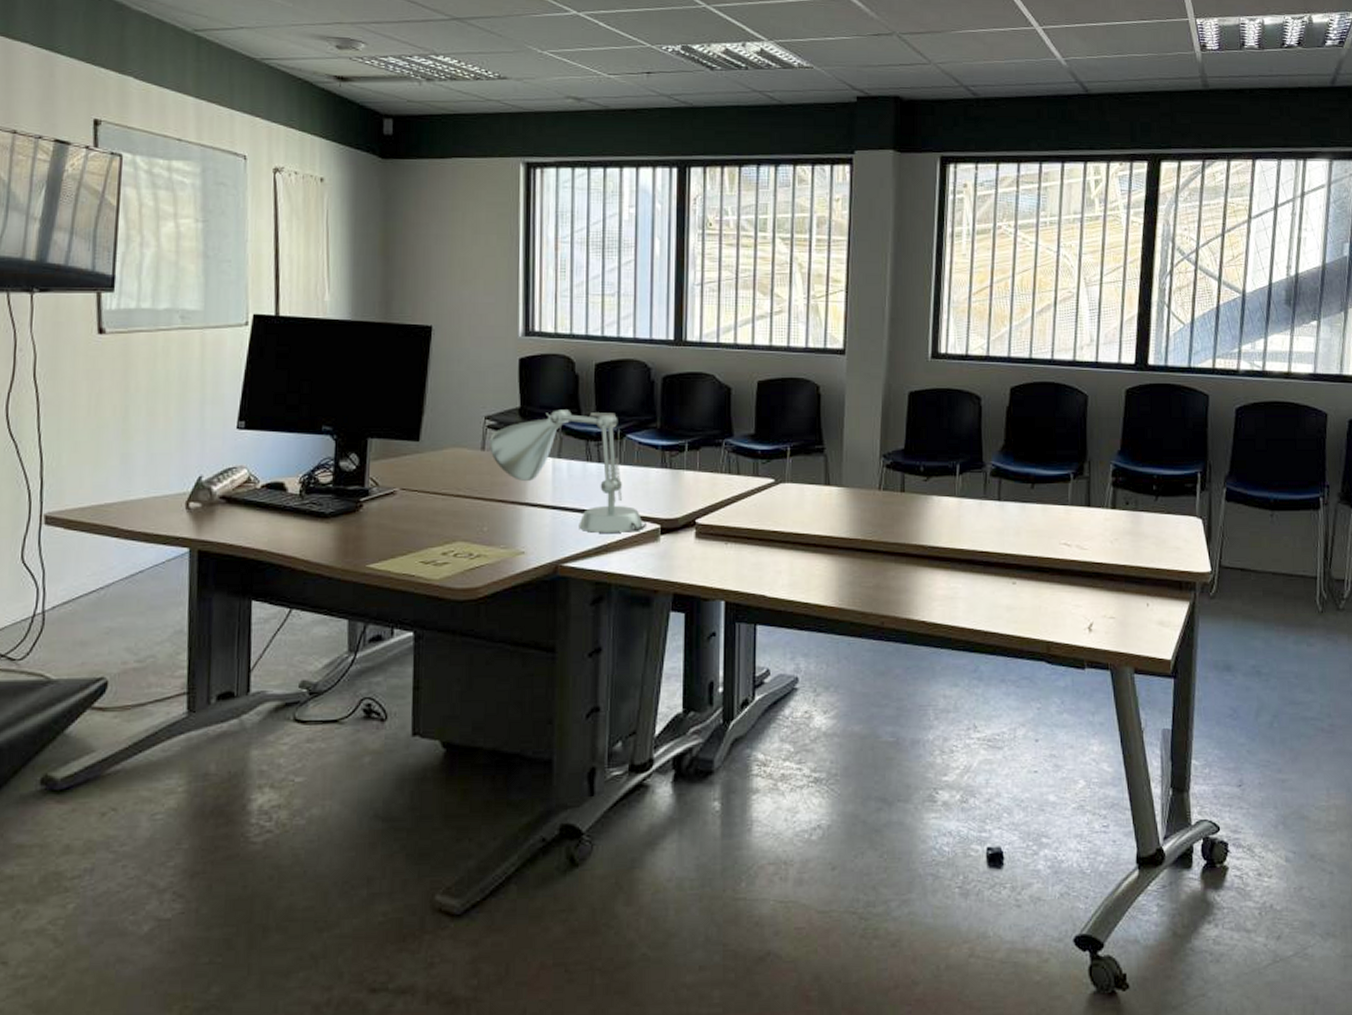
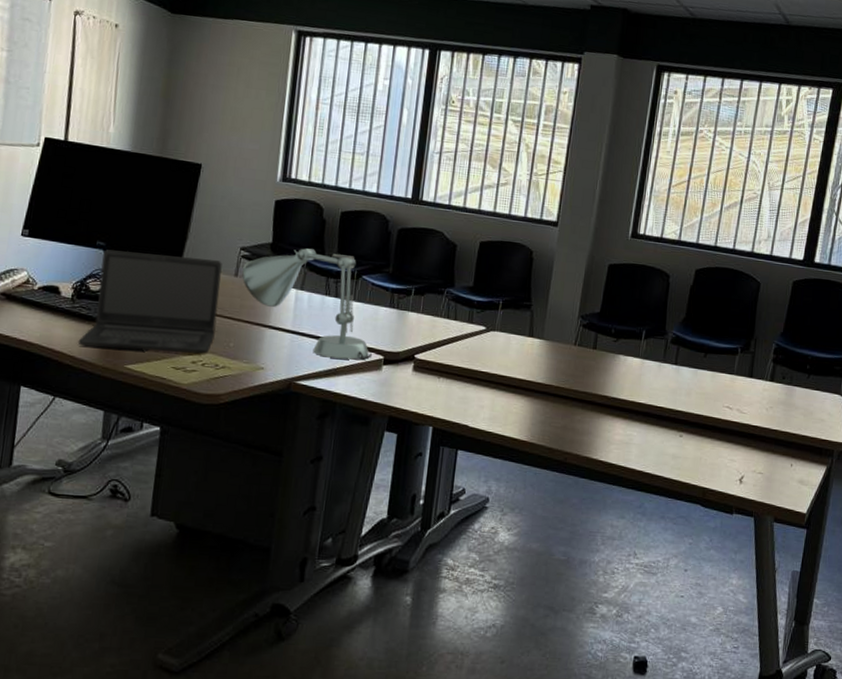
laptop: none [311,433,466,548] -> present [78,249,222,354]

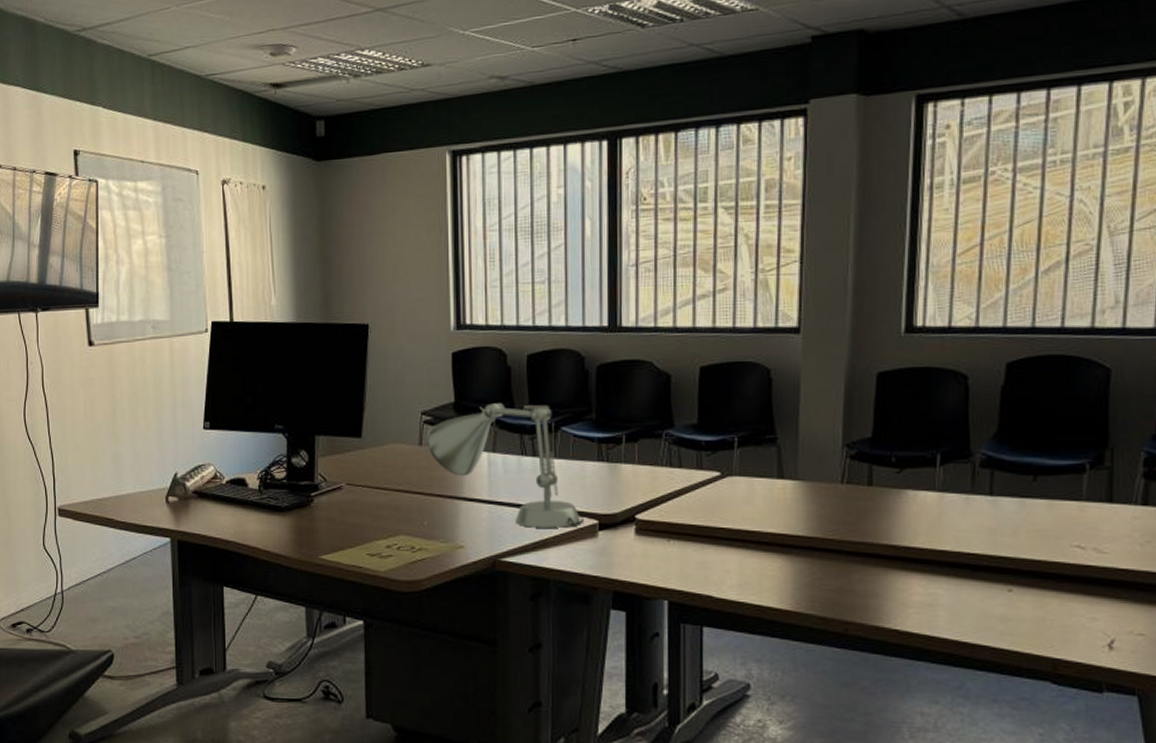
laptop: present [78,249,222,354] -> none [270,430,406,539]

